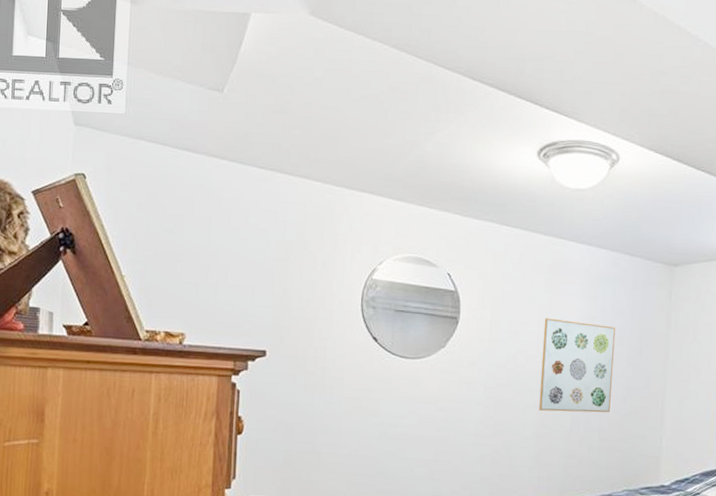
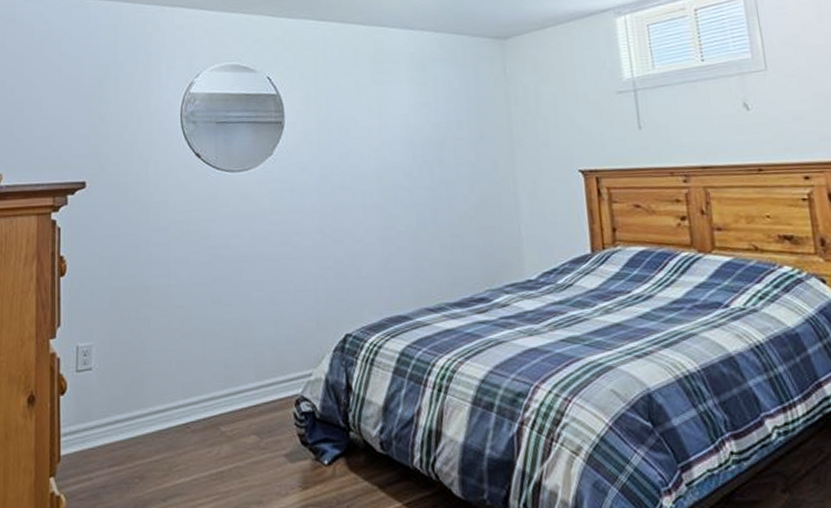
wall art: present [539,318,616,413] -> none [374,110,458,211]

